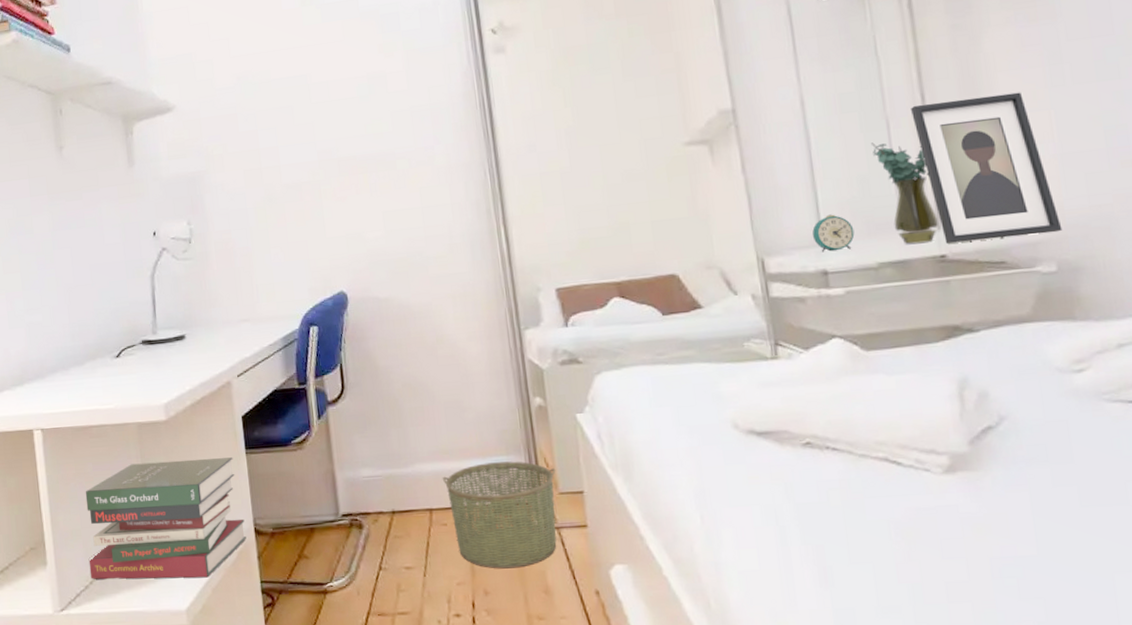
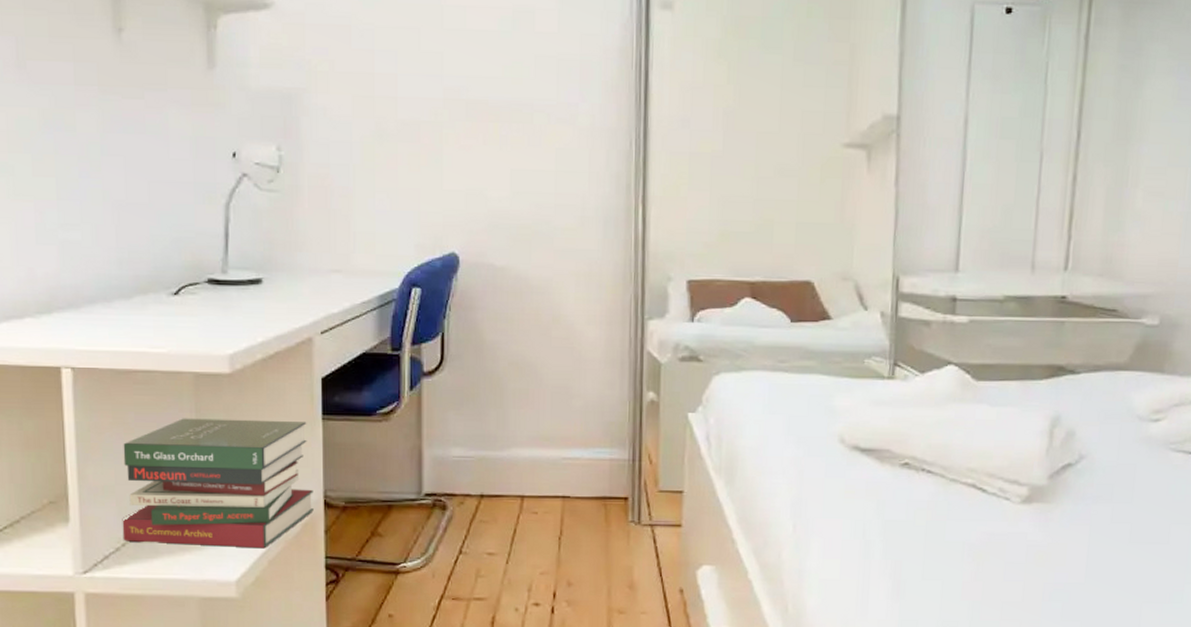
basket: present [442,461,557,569] -> none [539,454,659,562]
alarm clock: present [812,214,855,253] -> none [950,241,989,279]
vase: present [870,142,939,245] -> none [1021,173,1068,282]
picture frame: present [911,92,1063,244] -> none [1065,142,1173,288]

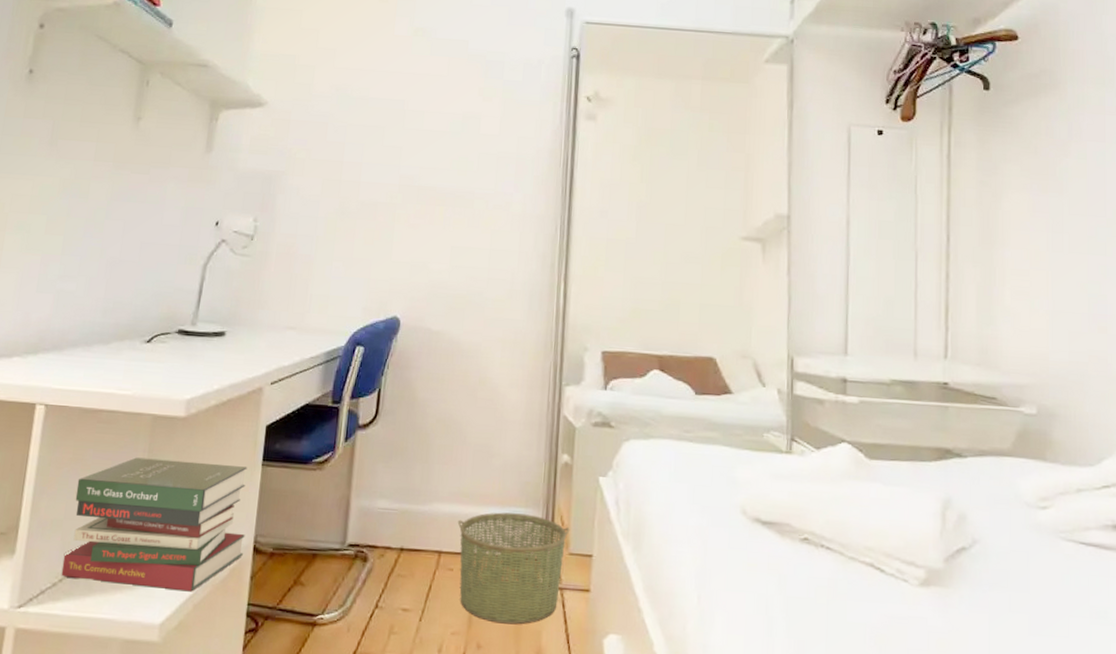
basket: none [539,454,659,562] -> present [457,512,570,625]

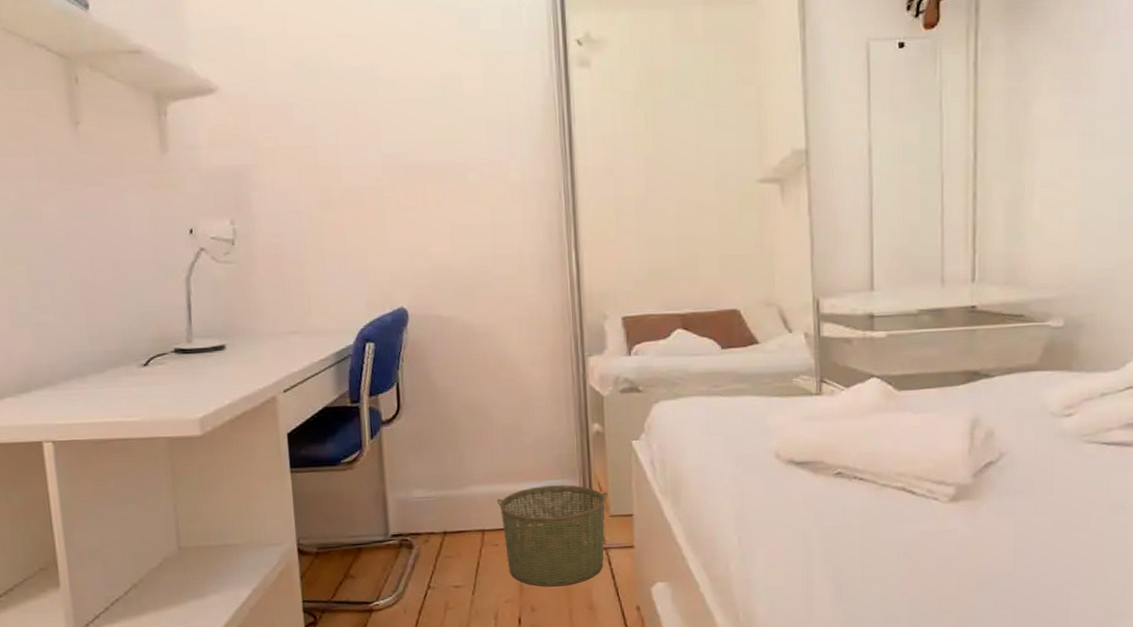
books: present [61,457,248,592] -> none [105,476,289,601]

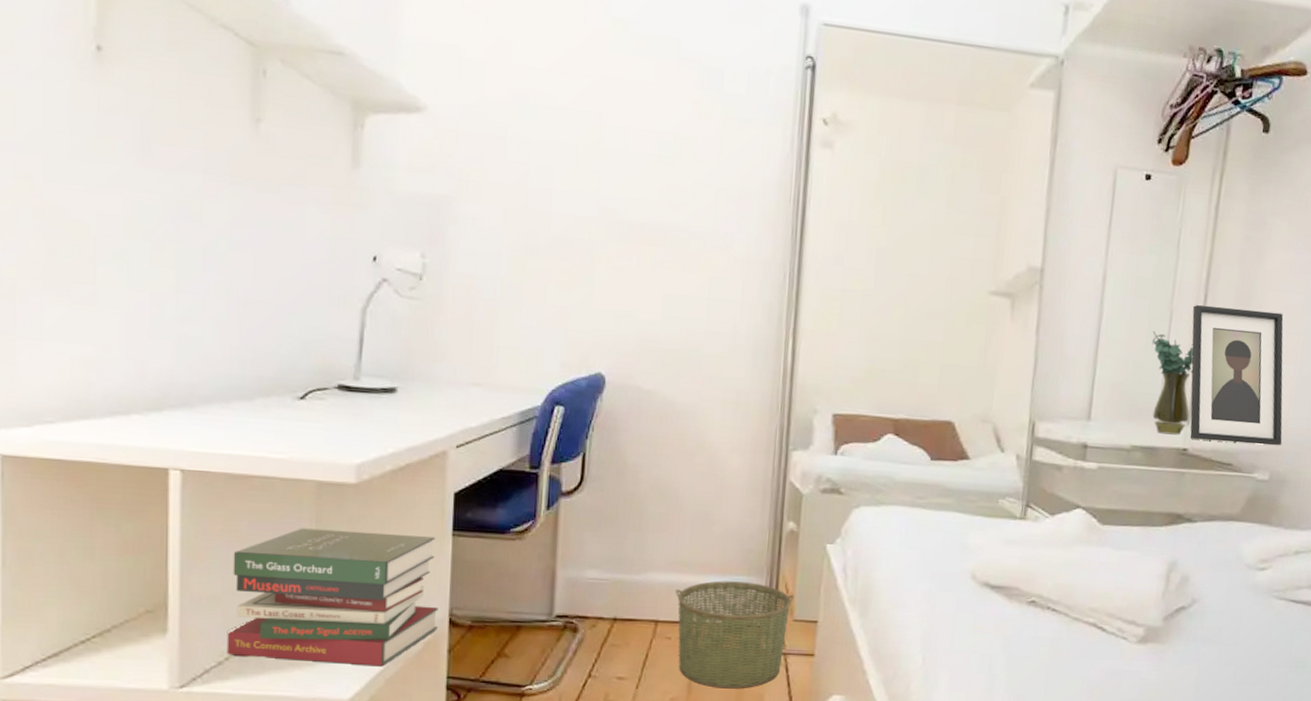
books: none [105,476,289,601] -> present [226,528,438,667]
vase: none [925,195,973,295] -> present [1152,331,1194,435]
picture frame: none [964,158,1073,296] -> present [1190,304,1284,446]

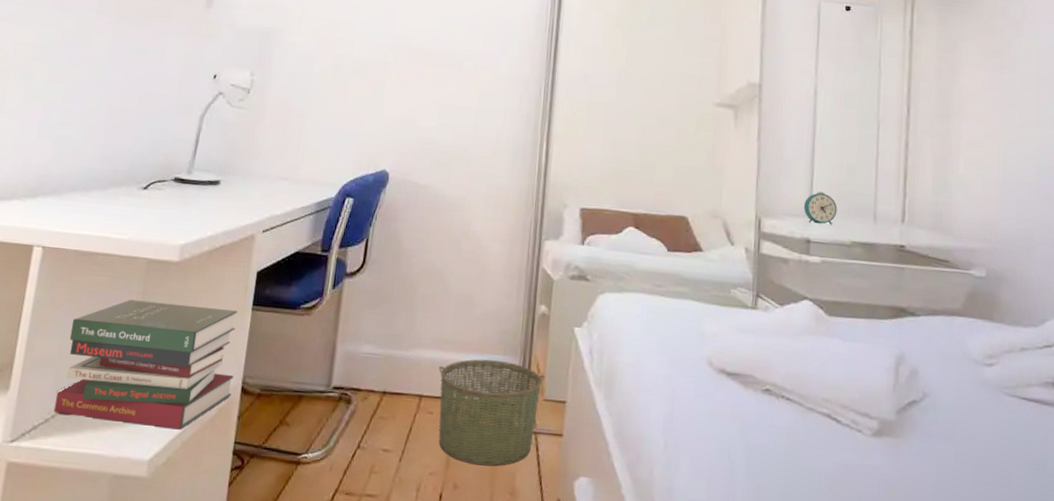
alarm clock: none [1083,391,1119,428] -> present [804,191,837,225]
vase: present [1152,331,1194,435] -> none [862,138,903,233]
picture frame: present [1190,304,1284,446] -> none [898,115,995,245]

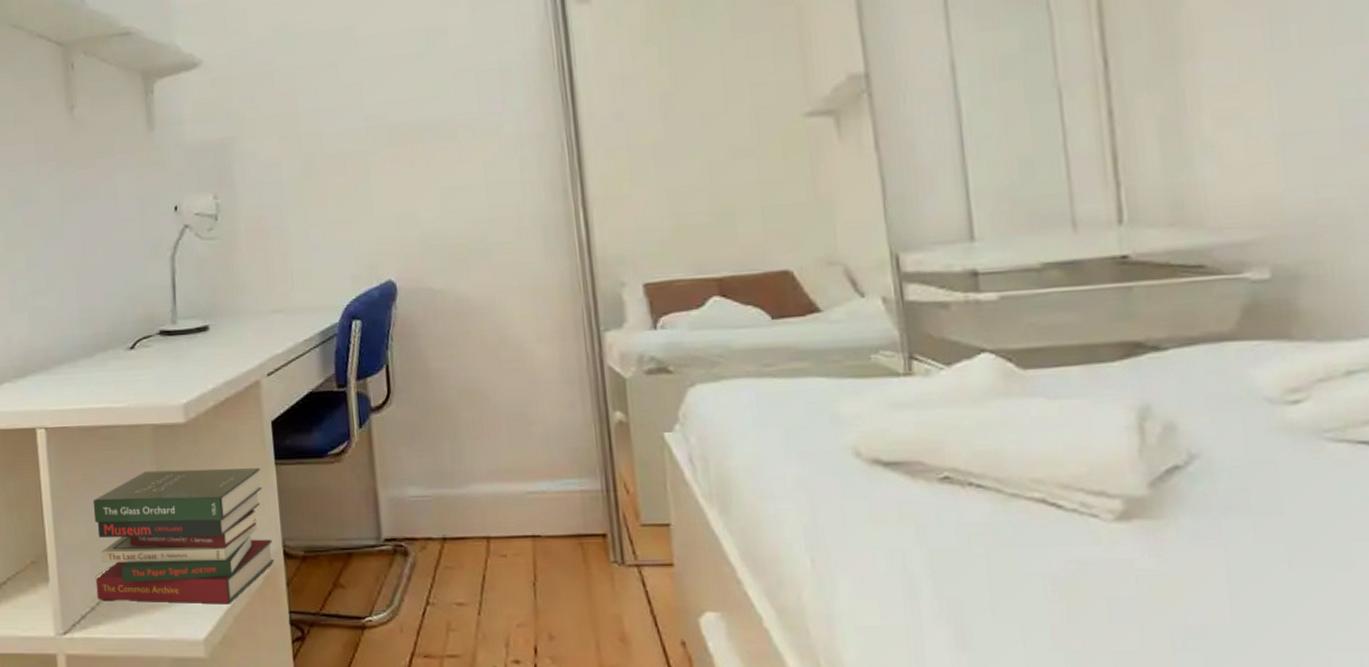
basket: present [438,359,546,466] -> none [502,485,638,610]
alarm clock: present [804,191,837,225] -> none [960,202,1013,249]

